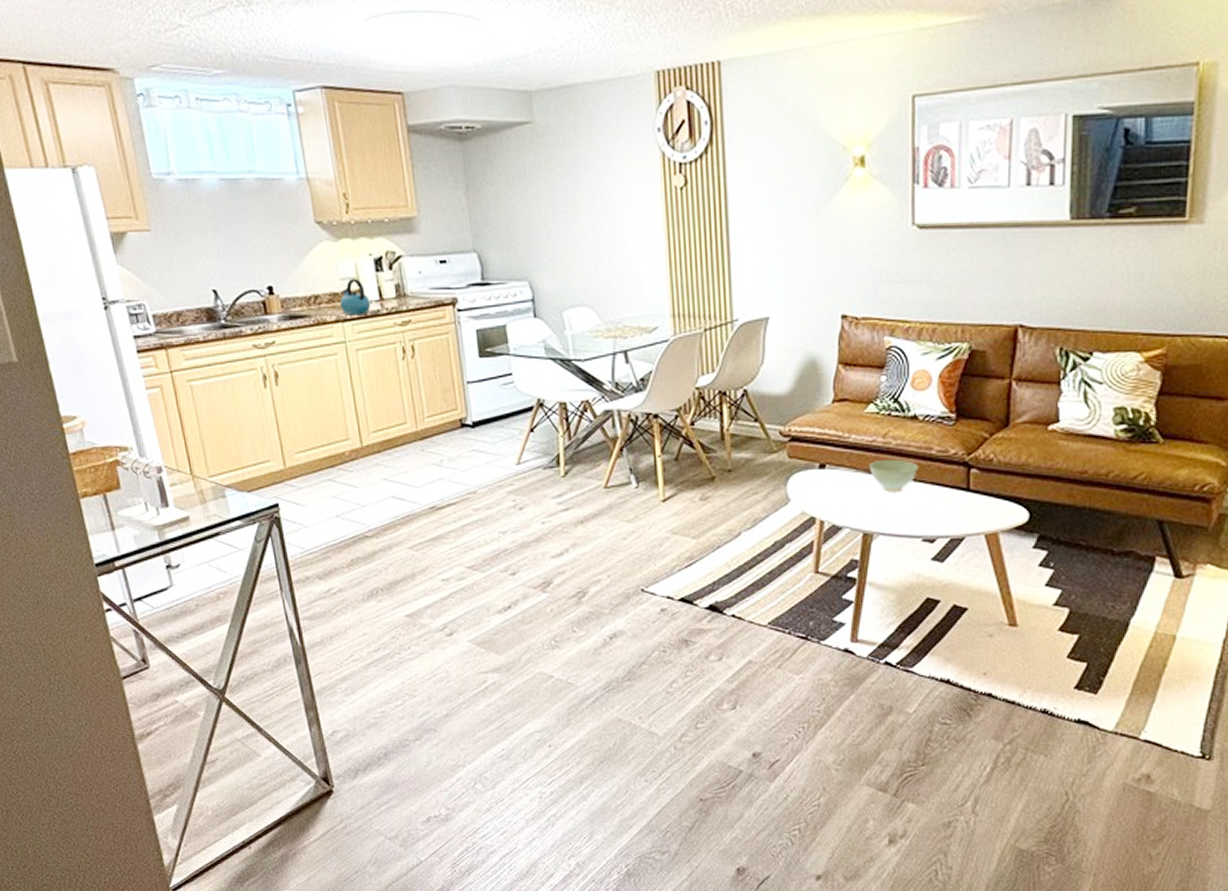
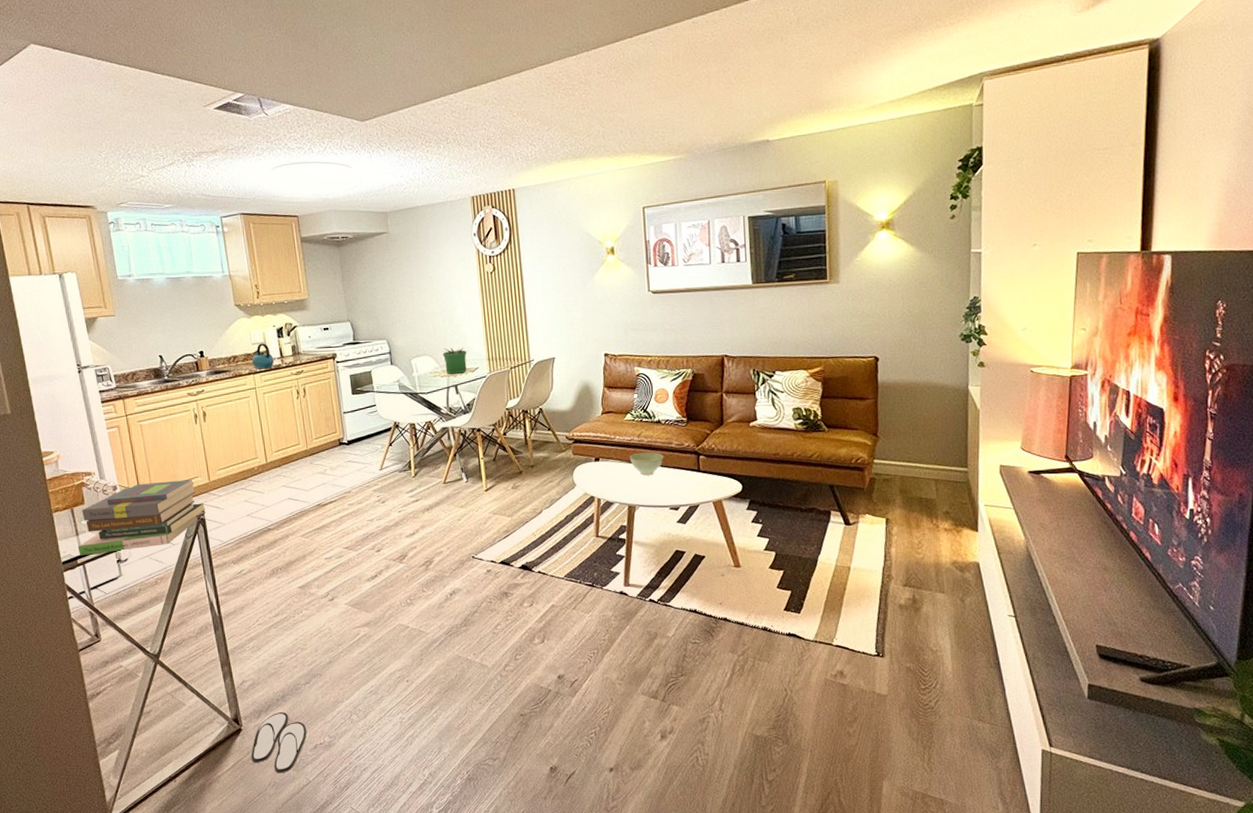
books: none [114,464,280,556] -> present [77,479,205,555]
slippers: none [345,773,418,849] -> present [251,712,307,773]
planter: none [608,296,644,336] -> present [443,347,468,375]

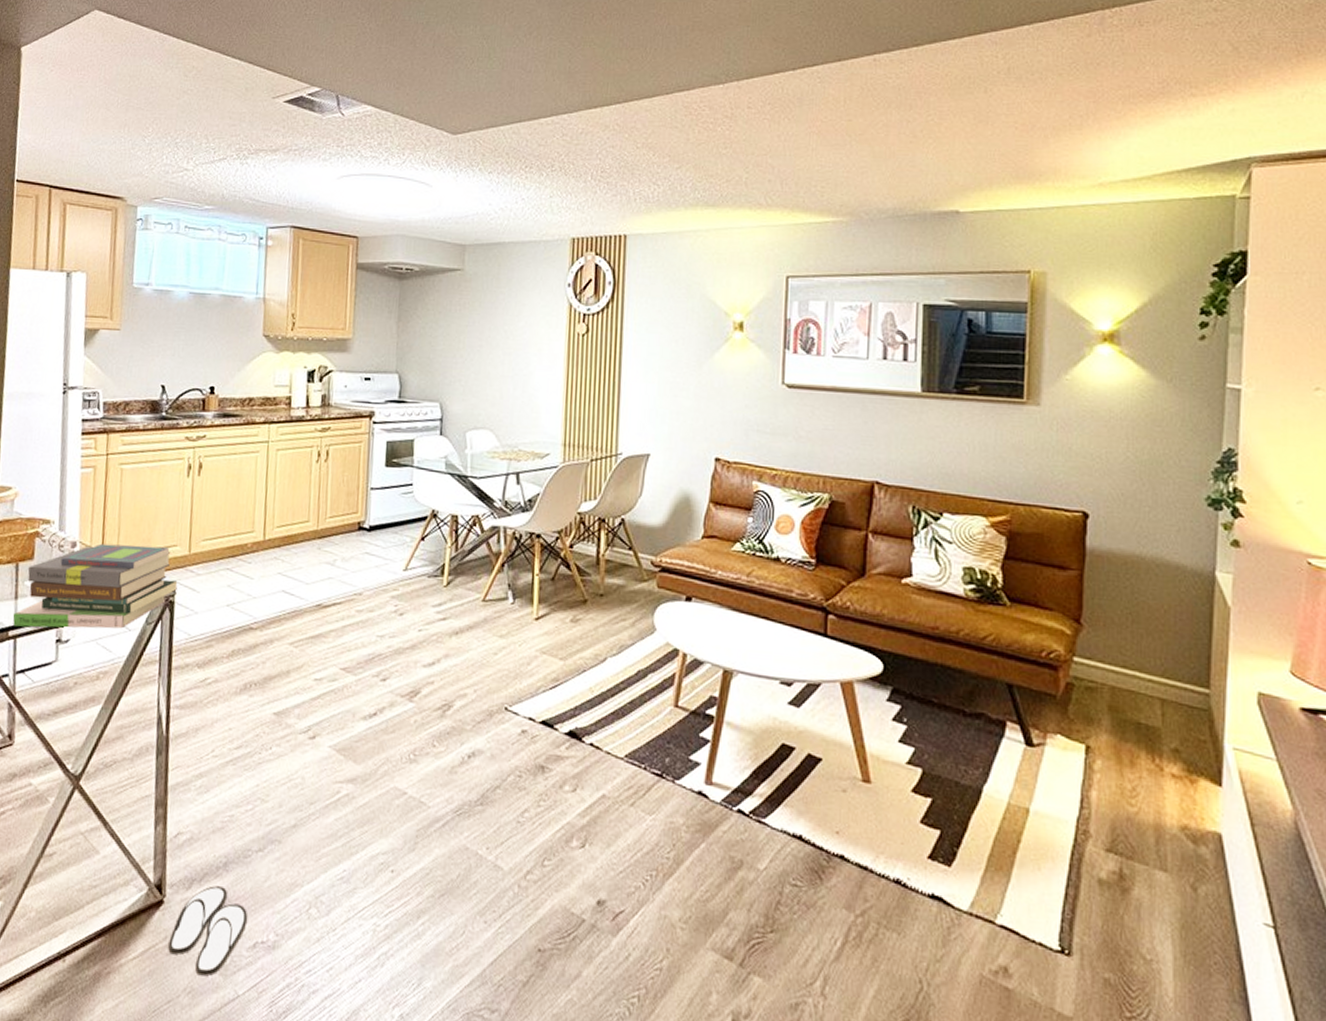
kettle: present [251,343,275,370] -> none [269,386,298,420]
planter: present [443,347,468,375] -> none [507,423,539,460]
bowl: present [629,452,664,476] -> none [732,597,780,632]

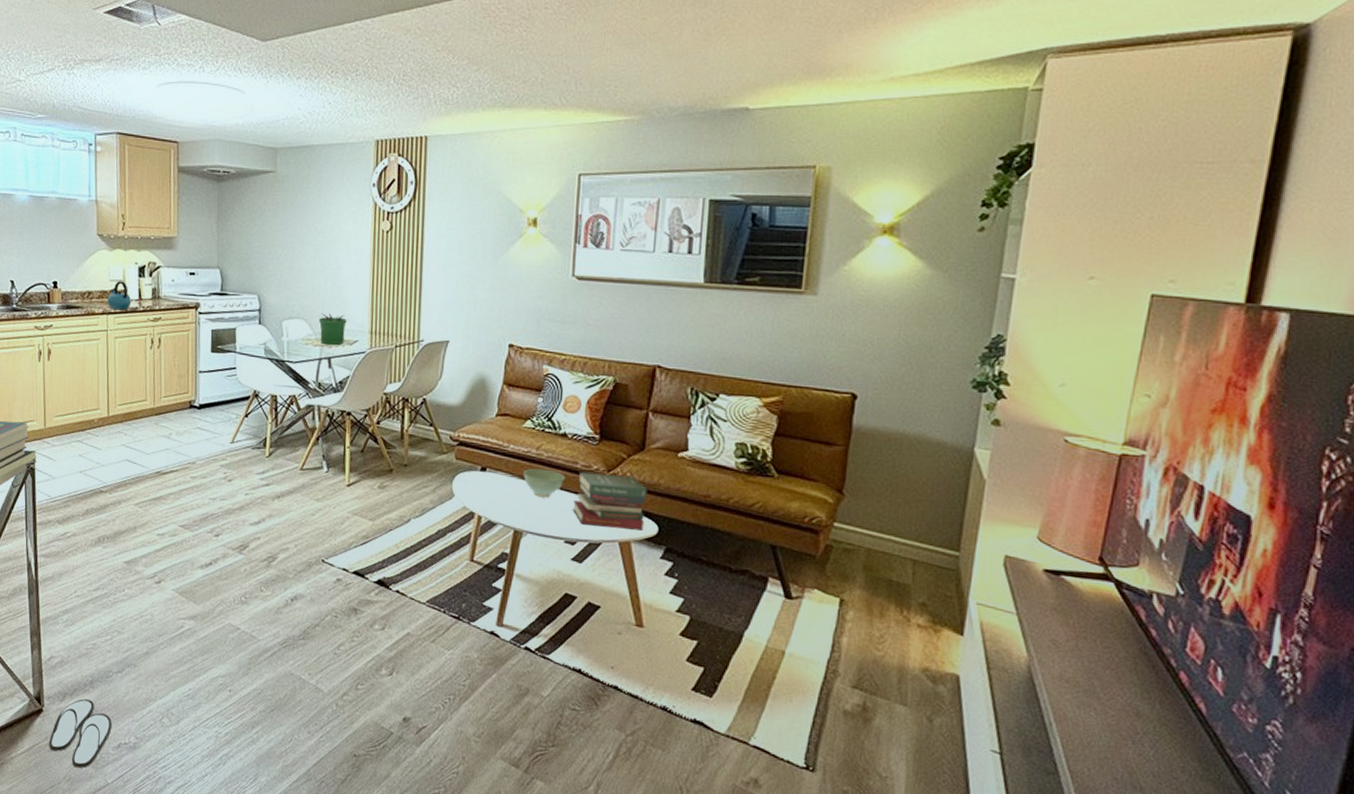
kettle: none [269,386,298,420] -> present [107,281,132,311]
planter: none [507,423,539,460] -> present [319,313,348,346]
bowl: none [732,597,780,632] -> present [523,468,566,498]
books: none [788,601,870,669] -> present [573,472,648,531]

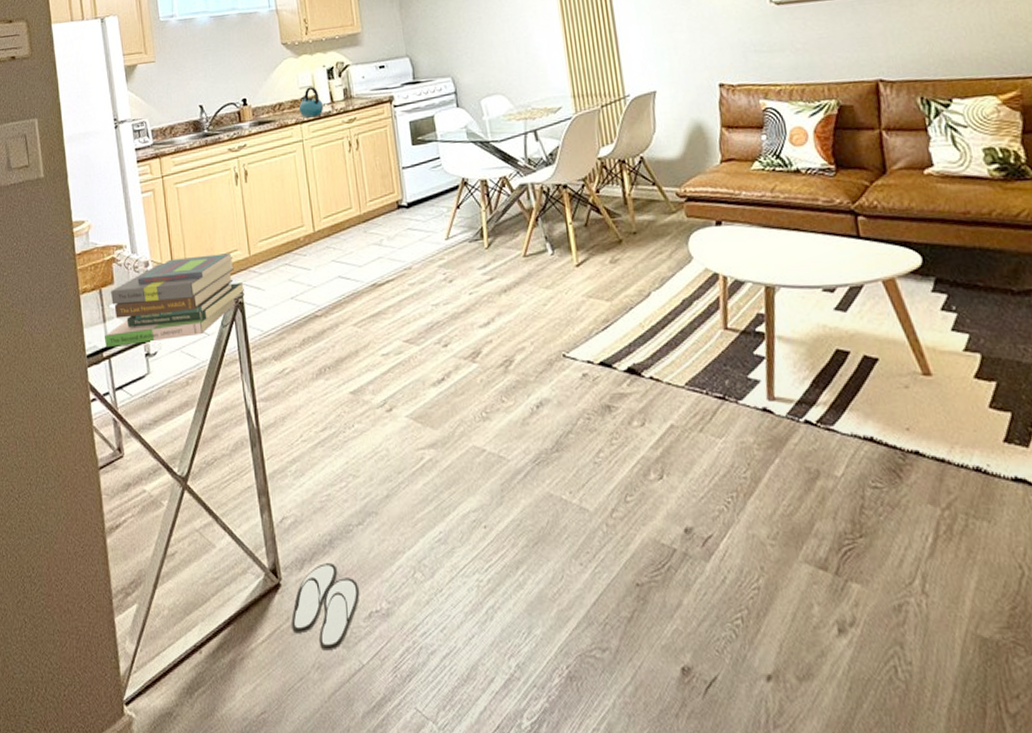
planter: present [319,313,348,346] -> none [518,82,548,118]
bowl: present [523,468,566,498] -> none [761,212,809,245]
books: present [573,472,648,531] -> none [822,205,906,268]

